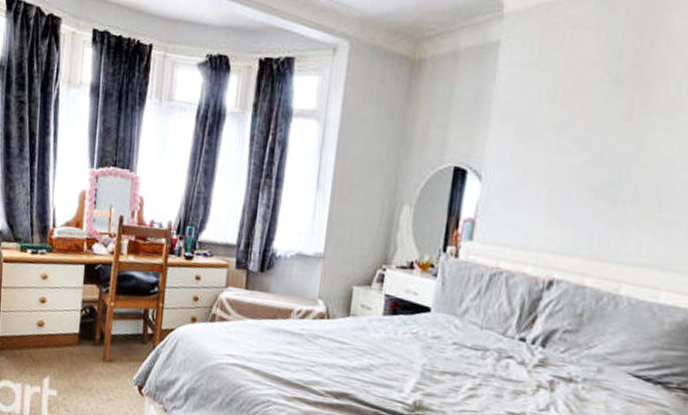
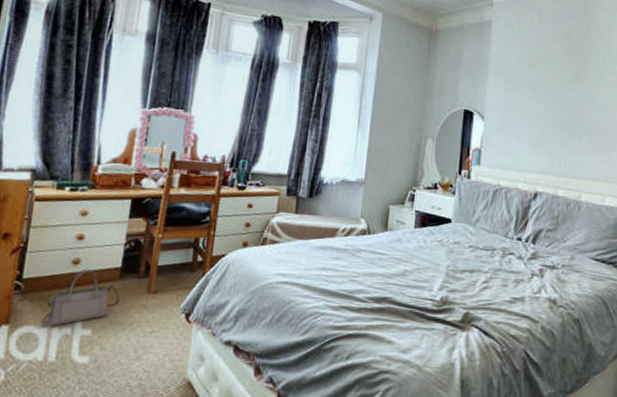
handbag: none [16,331,79,384] -> present [41,268,120,327]

